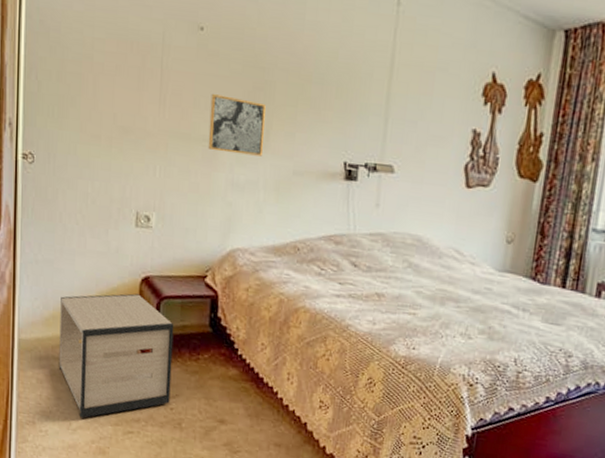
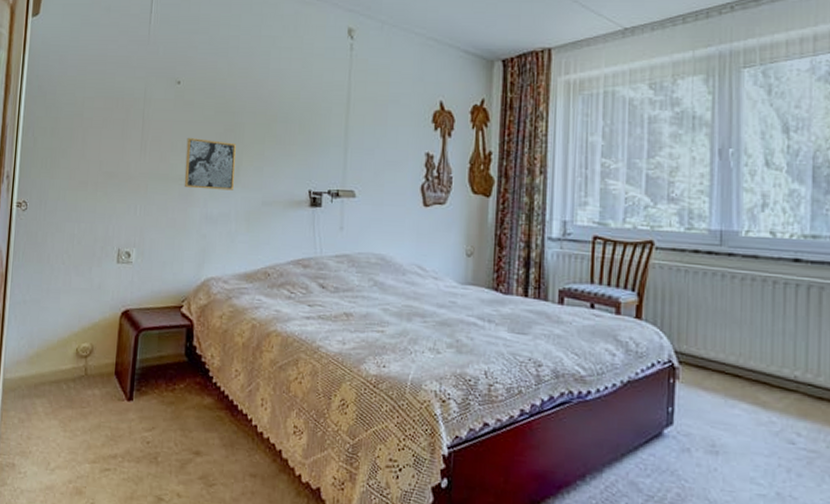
nightstand: present [58,293,174,419] -> none [40,327,152,457]

